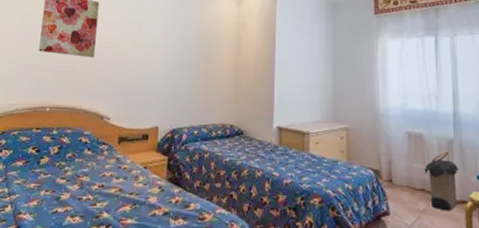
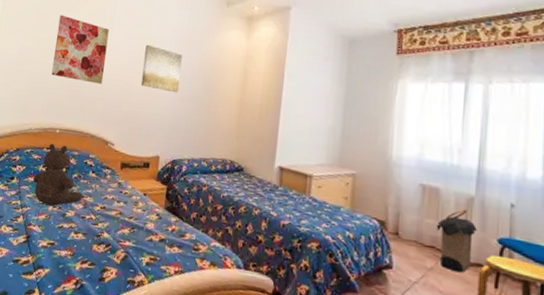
teddy bear: none [21,123,78,190] -> present [33,143,83,206]
wall art: none [135,15,176,62] -> present [140,44,182,93]

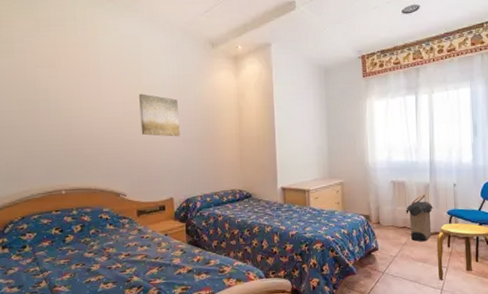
teddy bear: present [33,143,83,206] -> none [48,204,104,265]
wall art: present [51,15,110,84] -> none [37,72,102,139]

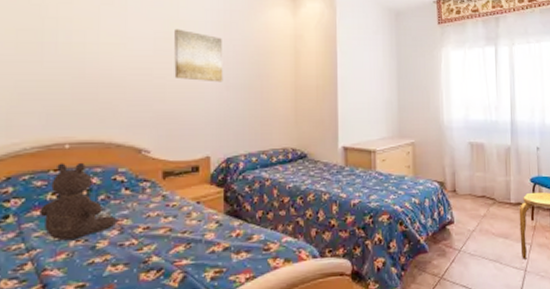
teddy bear: none [48,204,104,265] -> present [39,162,116,241]
laundry hamper: present [406,194,433,242] -> none [485,158,515,214]

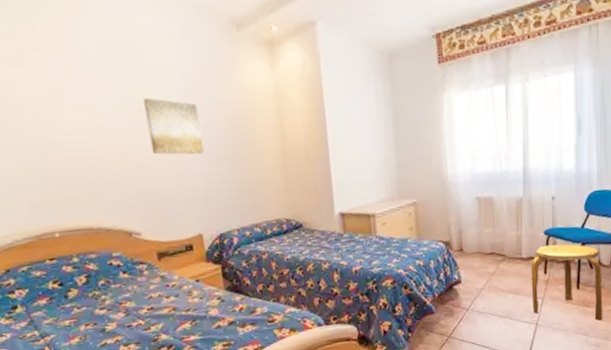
teddy bear: present [39,162,116,241] -> none [44,249,120,326]

